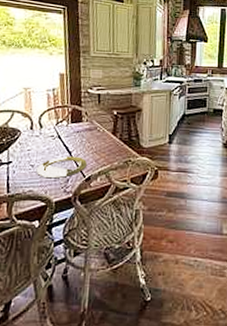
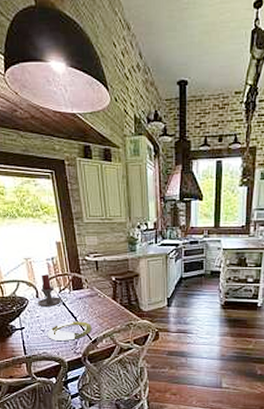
candle holder: none [30,105,64,140] -> present [37,274,68,307]

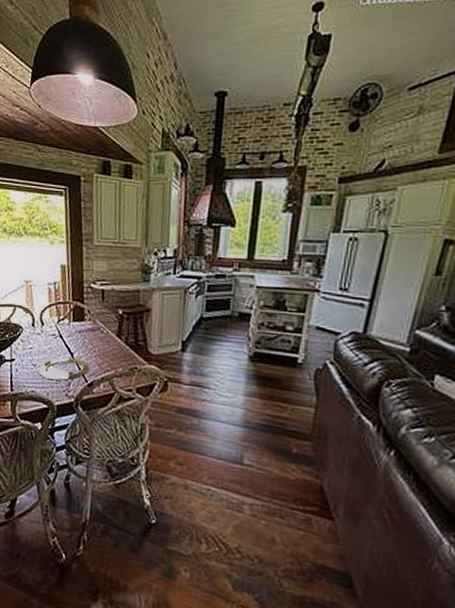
candle holder: present [37,274,68,307] -> none [32,300,66,338]

